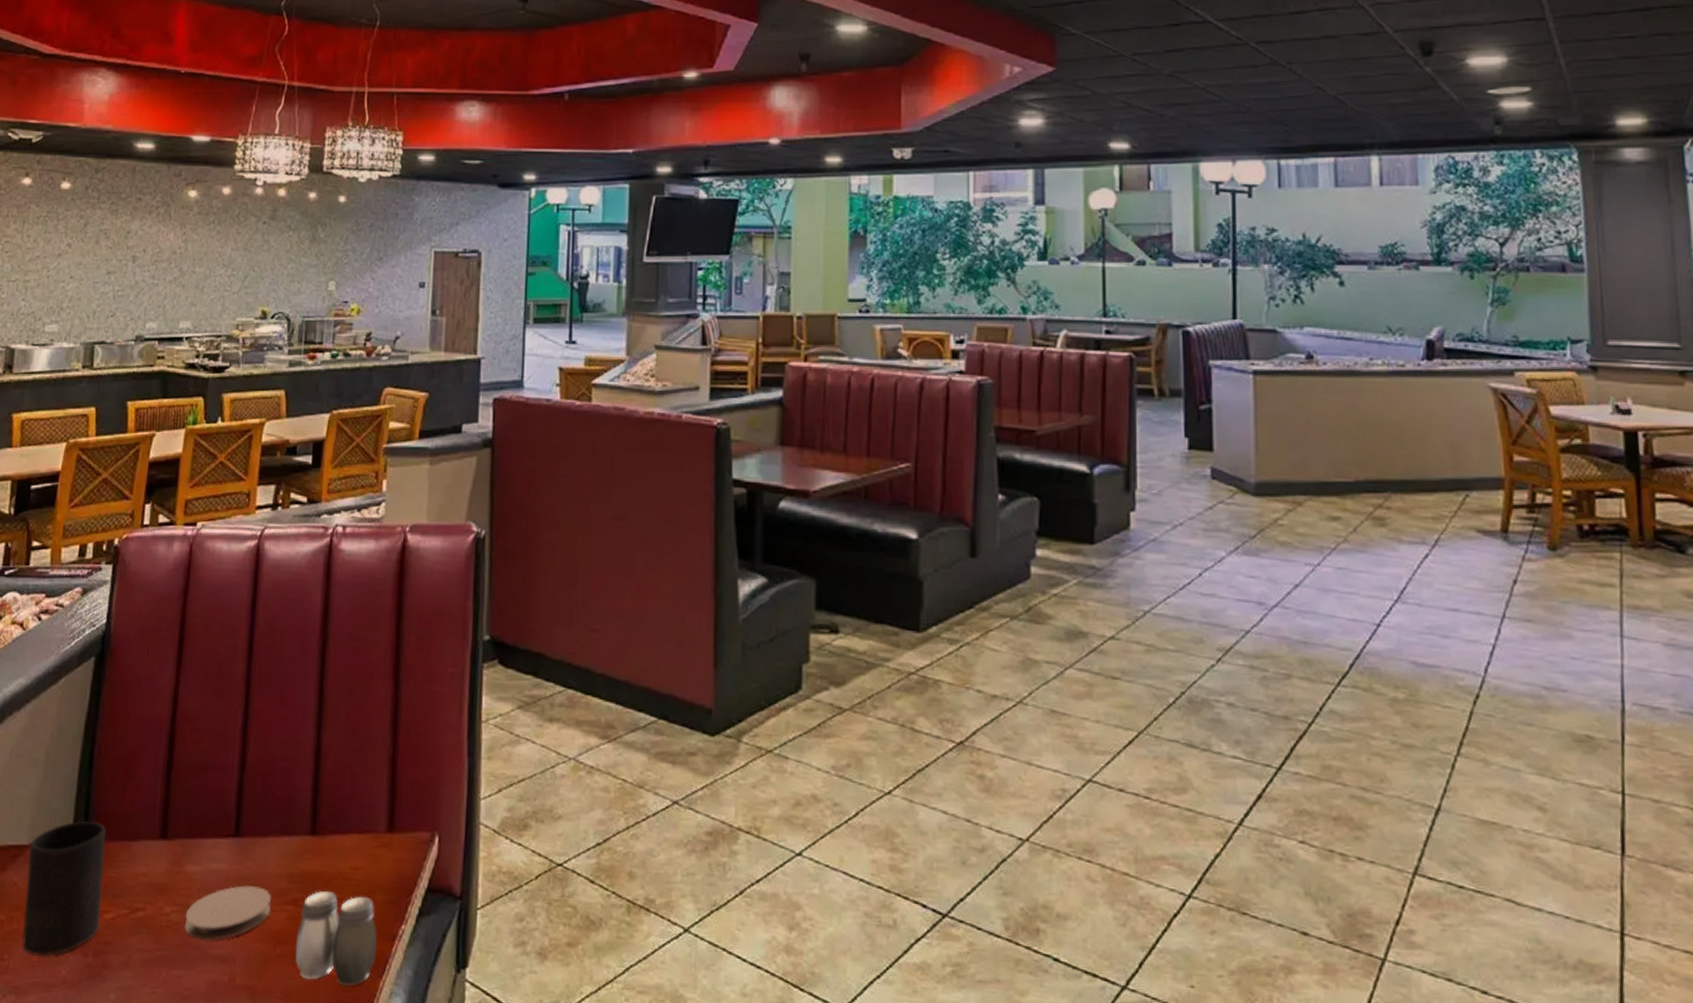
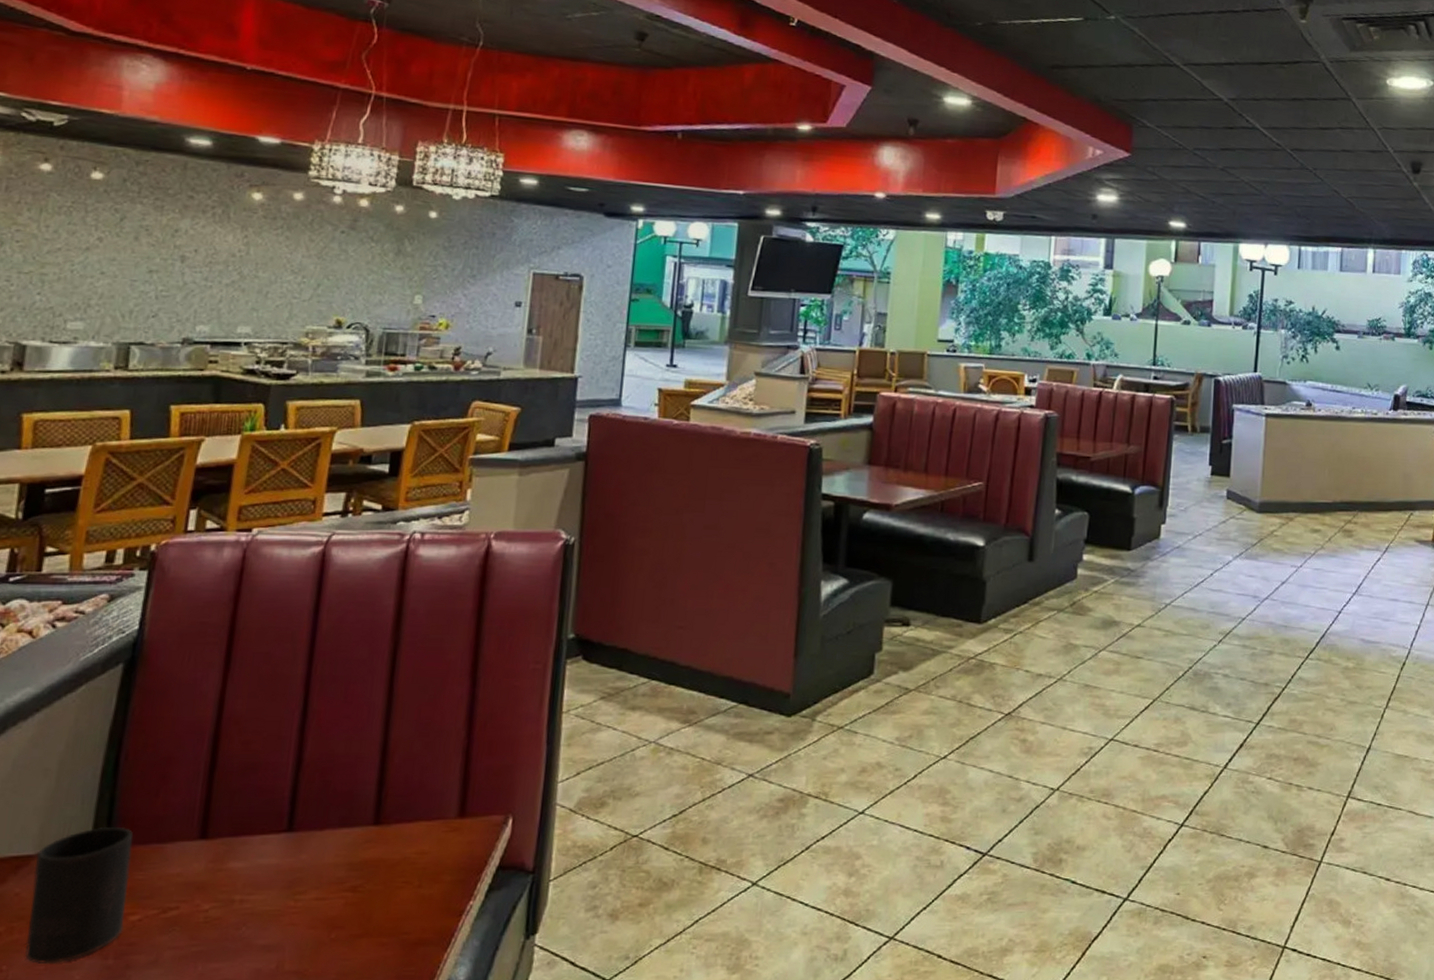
coaster: present [184,885,271,941] -> none [225,877,327,932]
salt and pepper shaker: present [295,890,378,987] -> none [352,875,443,962]

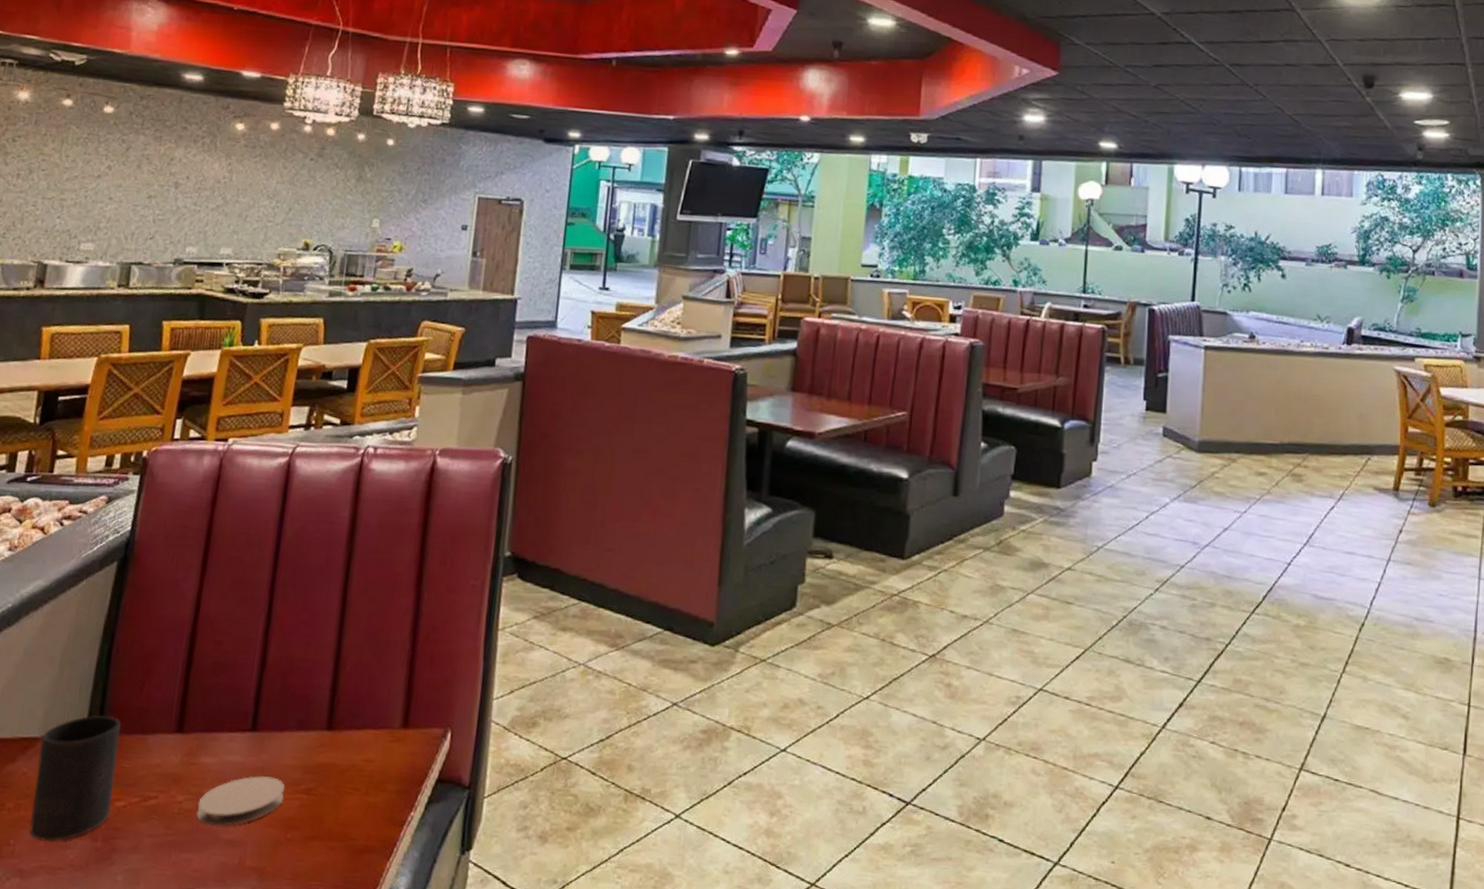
coaster: none [225,877,327,932] -> present [196,776,285,826]

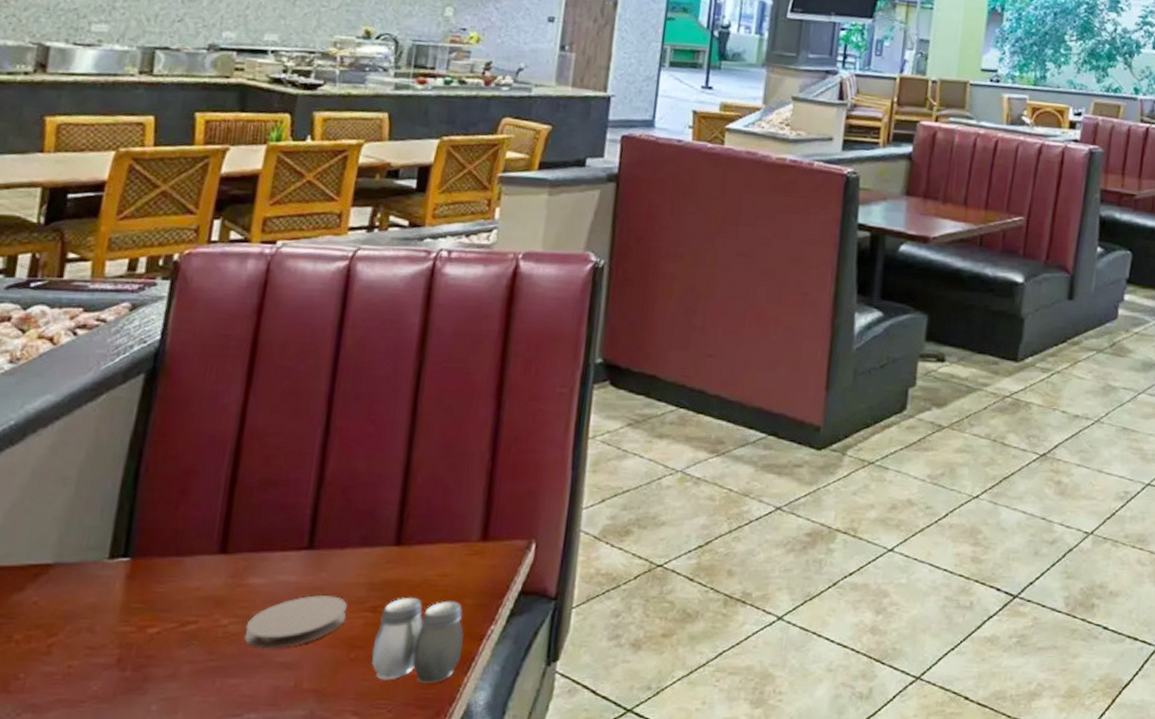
cup: present [29,715,121,842] -> none [43,538,153,673]
salt and pepper shaker: none [305,780,387,868] -> present [372,597,464,684]

